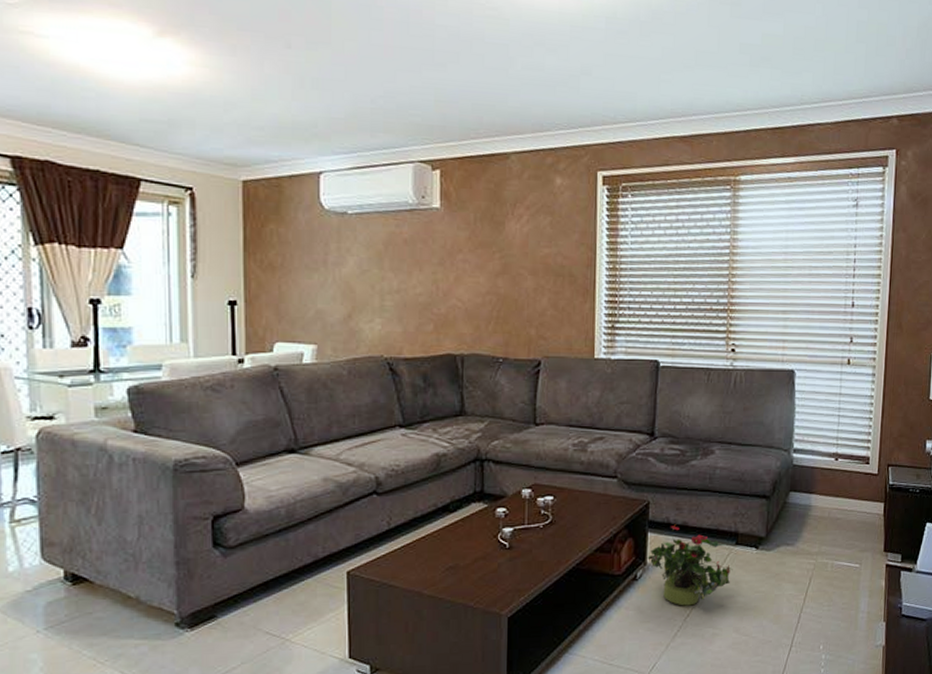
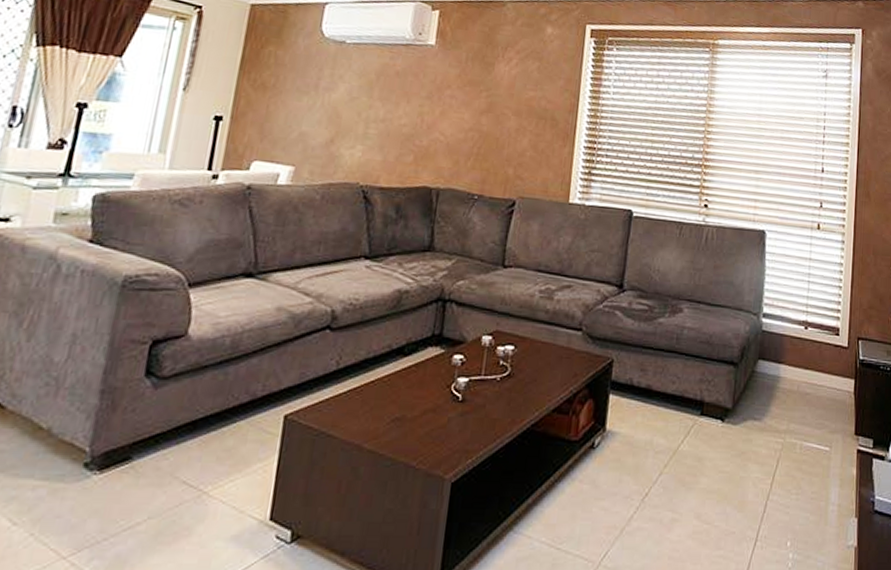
potted plant: present [647,524,733,606] -> none [607,387,697,483]

